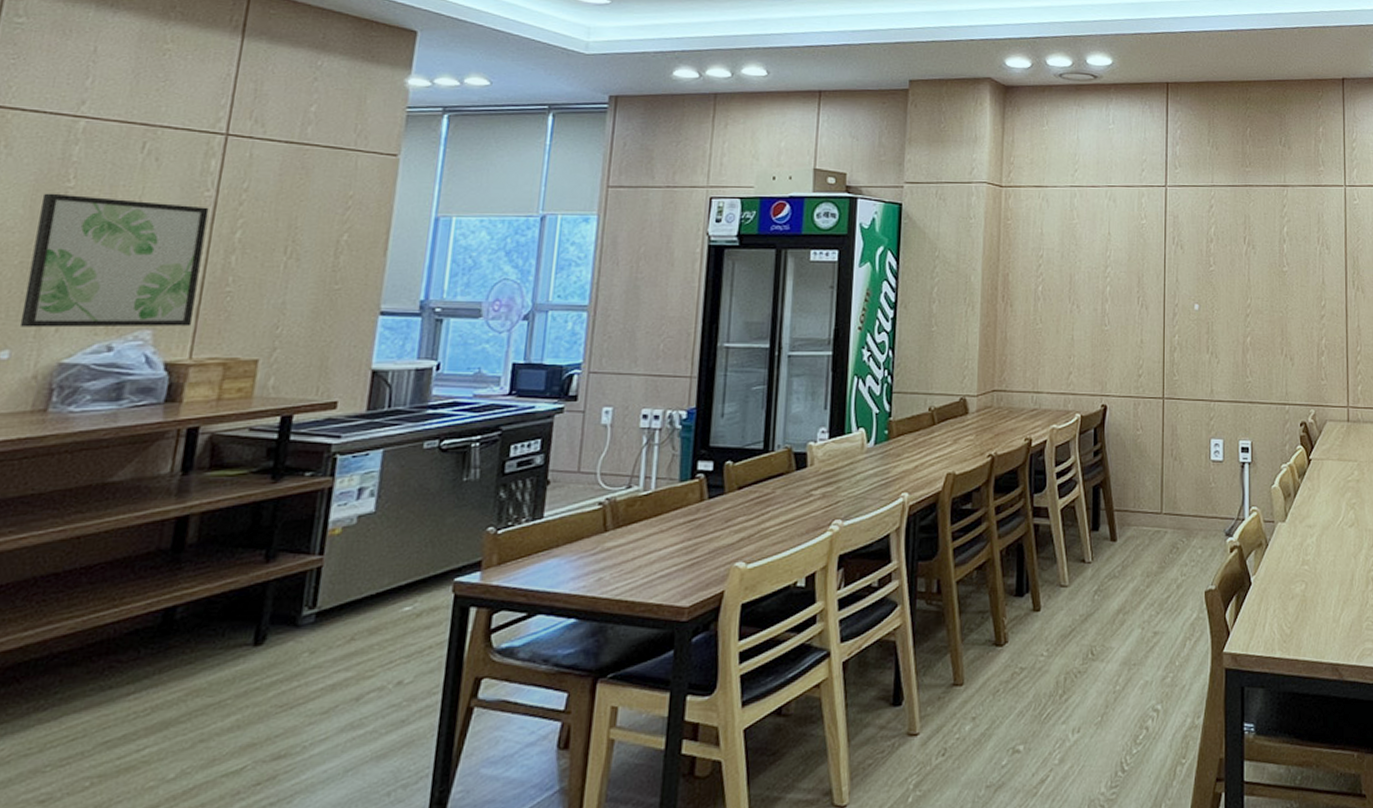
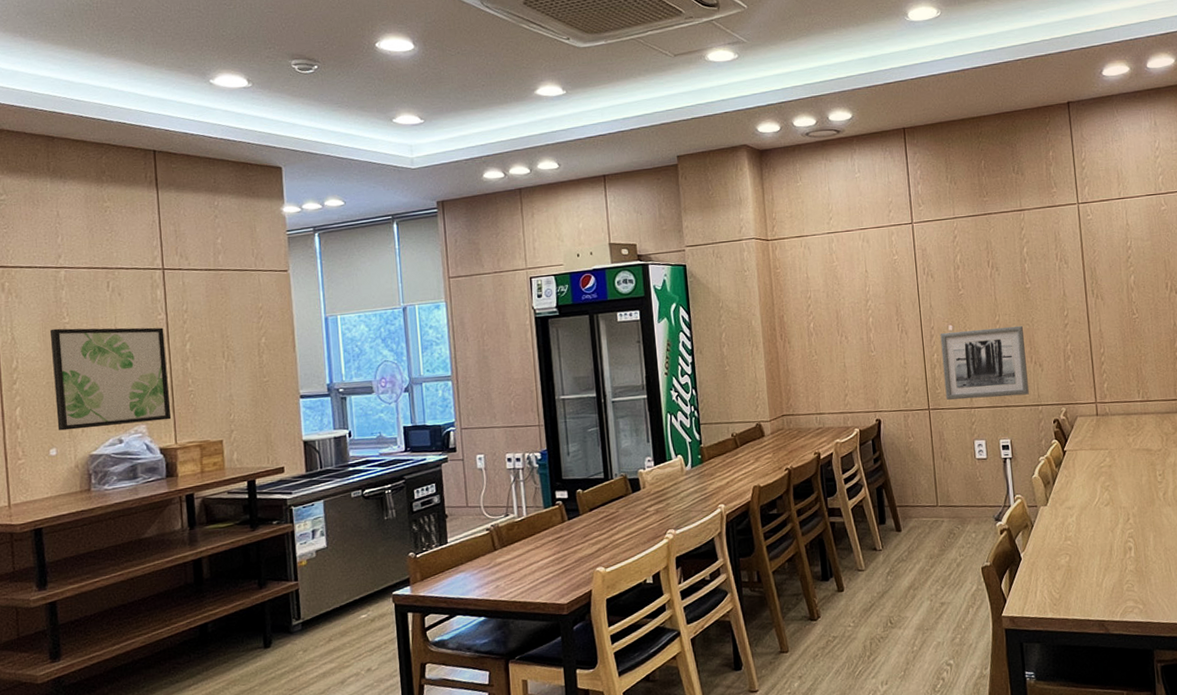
wall art: none [1184,311,1277,391] -> present [940,325,1029,400]

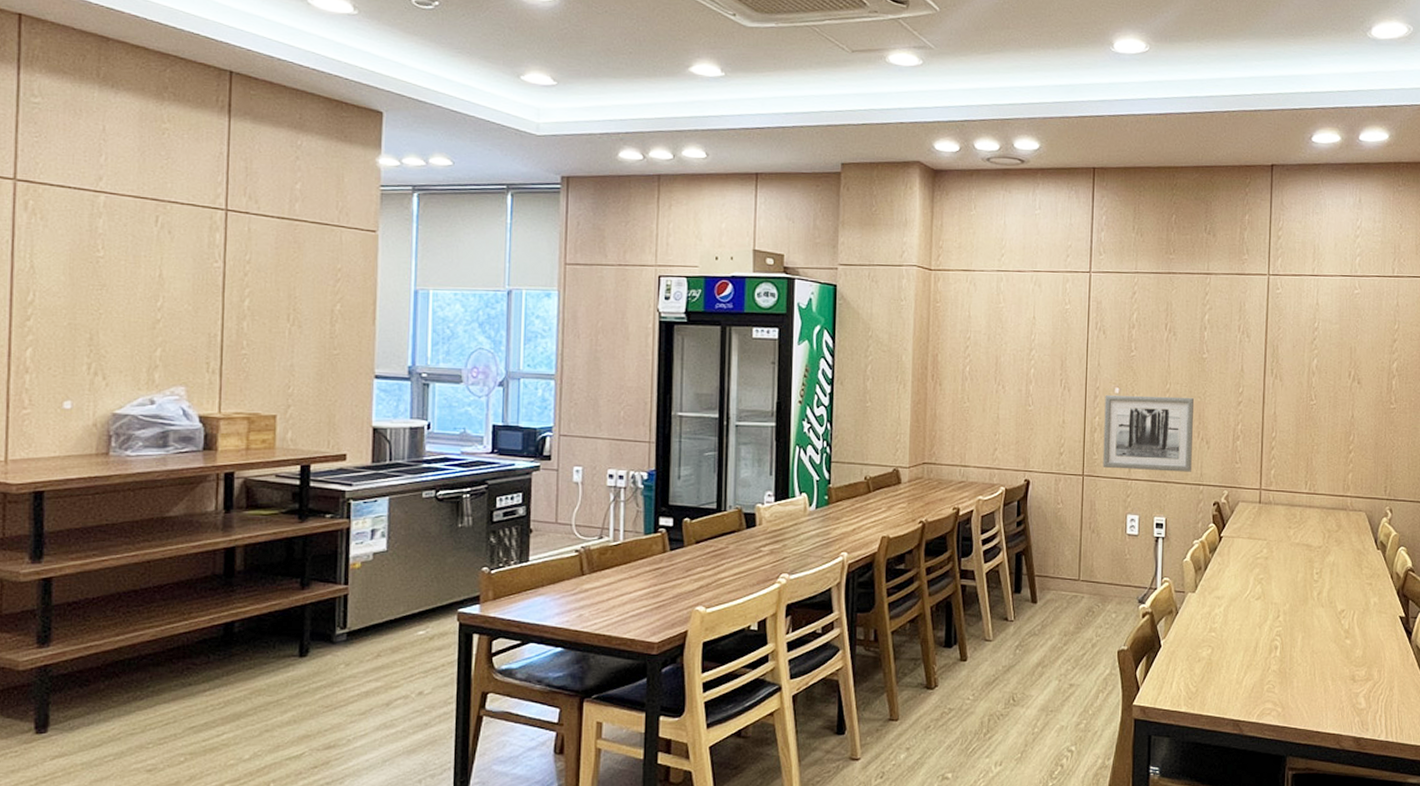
wall art: present [50,327,172,431] -> none [76,262,219,384]

